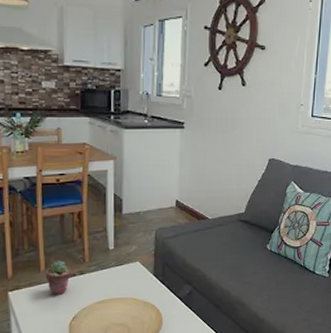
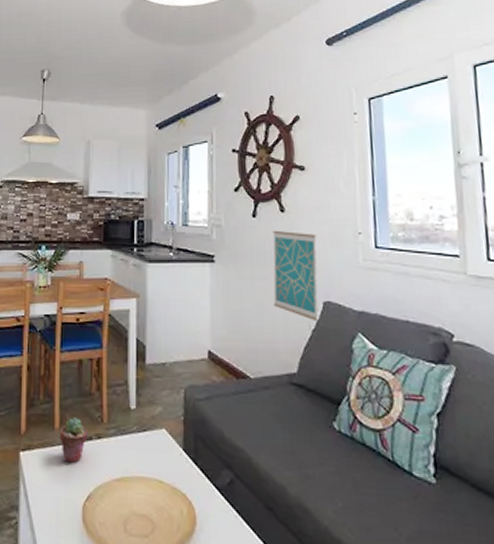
wall art: none [231,101,269,173] -> present [272,230,319,321]

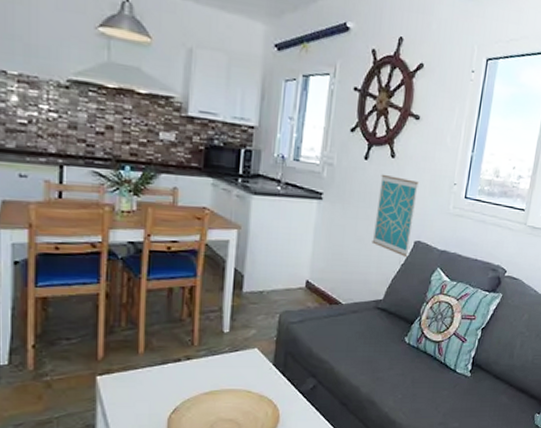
potted succulent: present [59,417,88,464] -> none [143,342,177,384]

